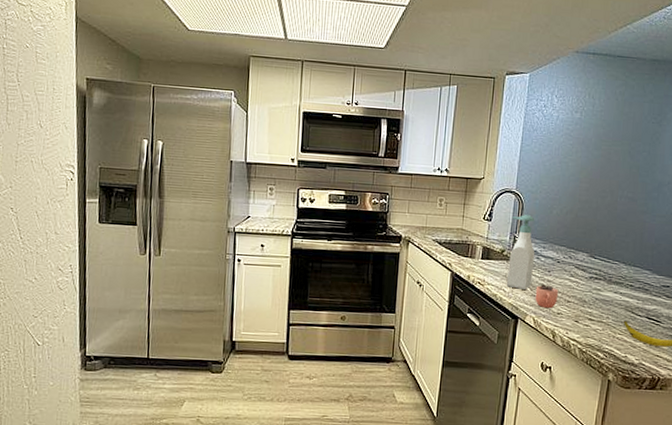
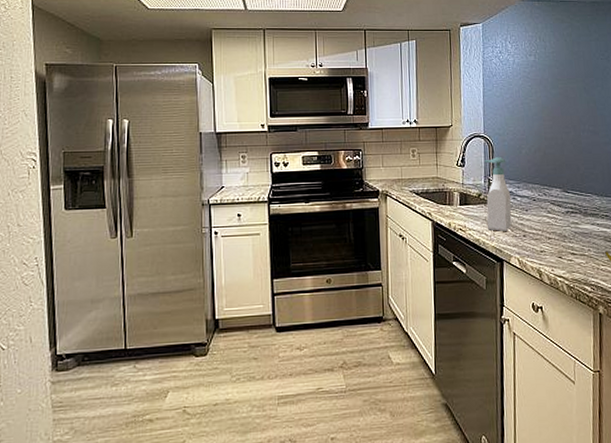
cocoa: present [535,273,559,309] -> none [516,212,539,248]

